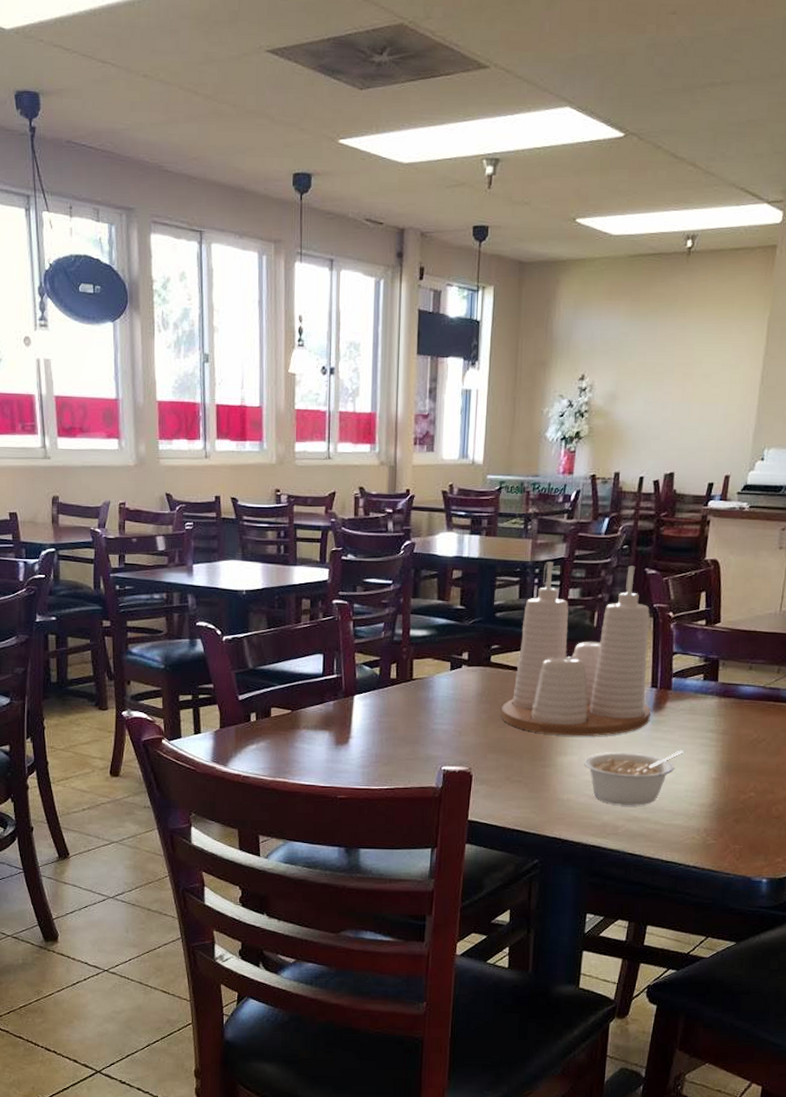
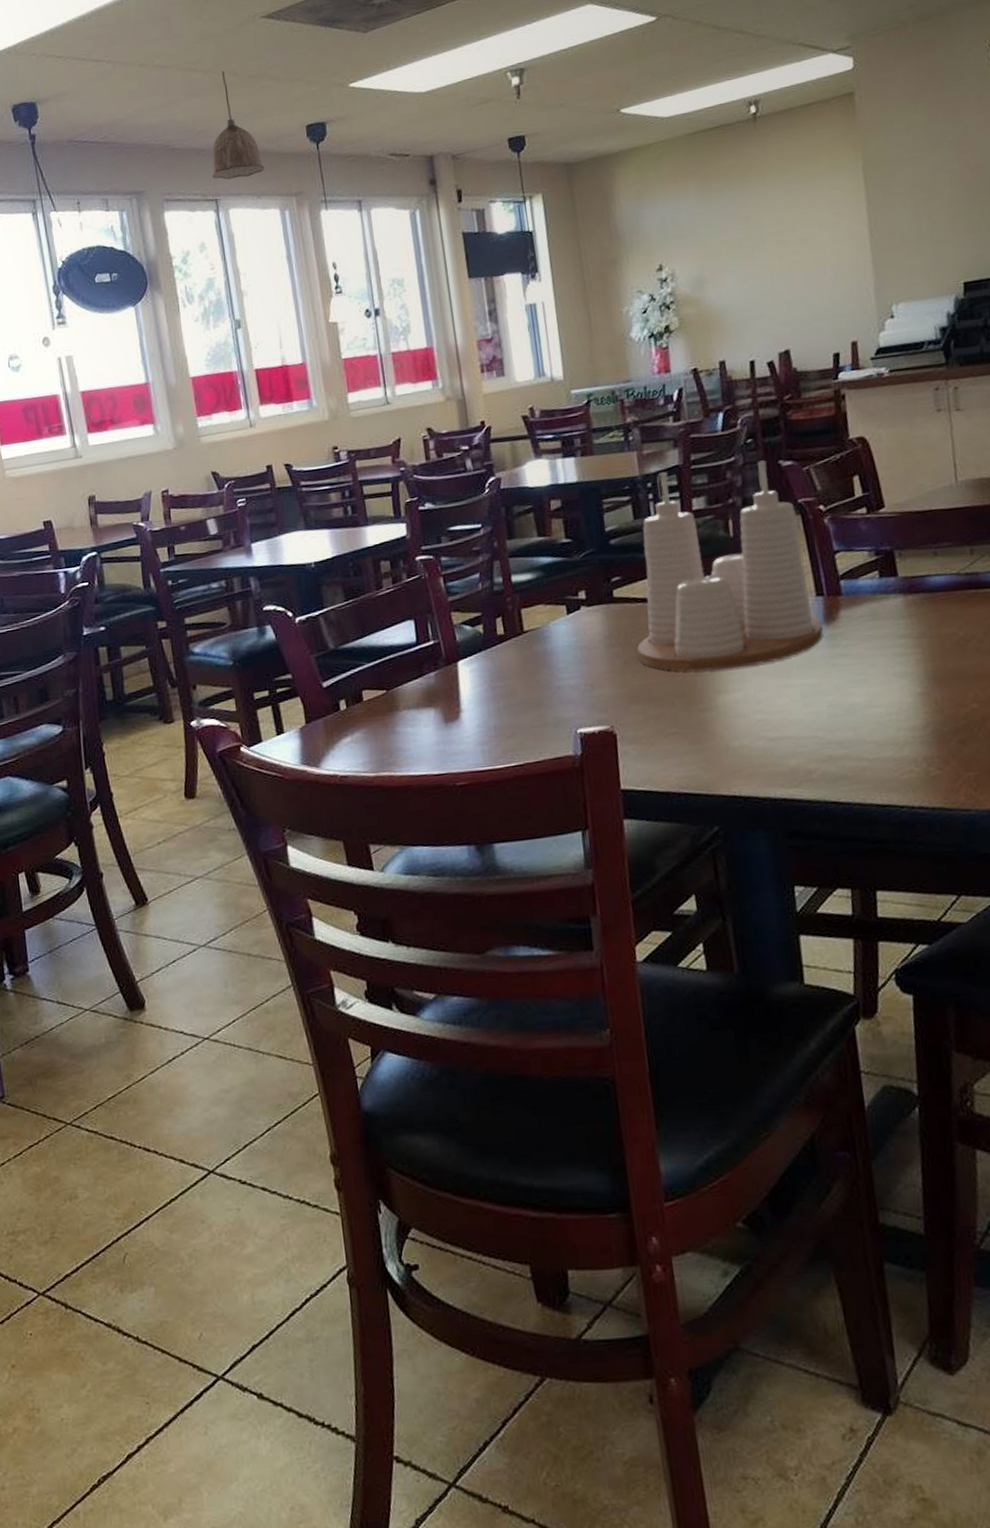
pendant lamp: none [200,99,250,214] -> present [212,70,265,180]
legume: present [584,750,684,806] -> none [751,665,875,744]

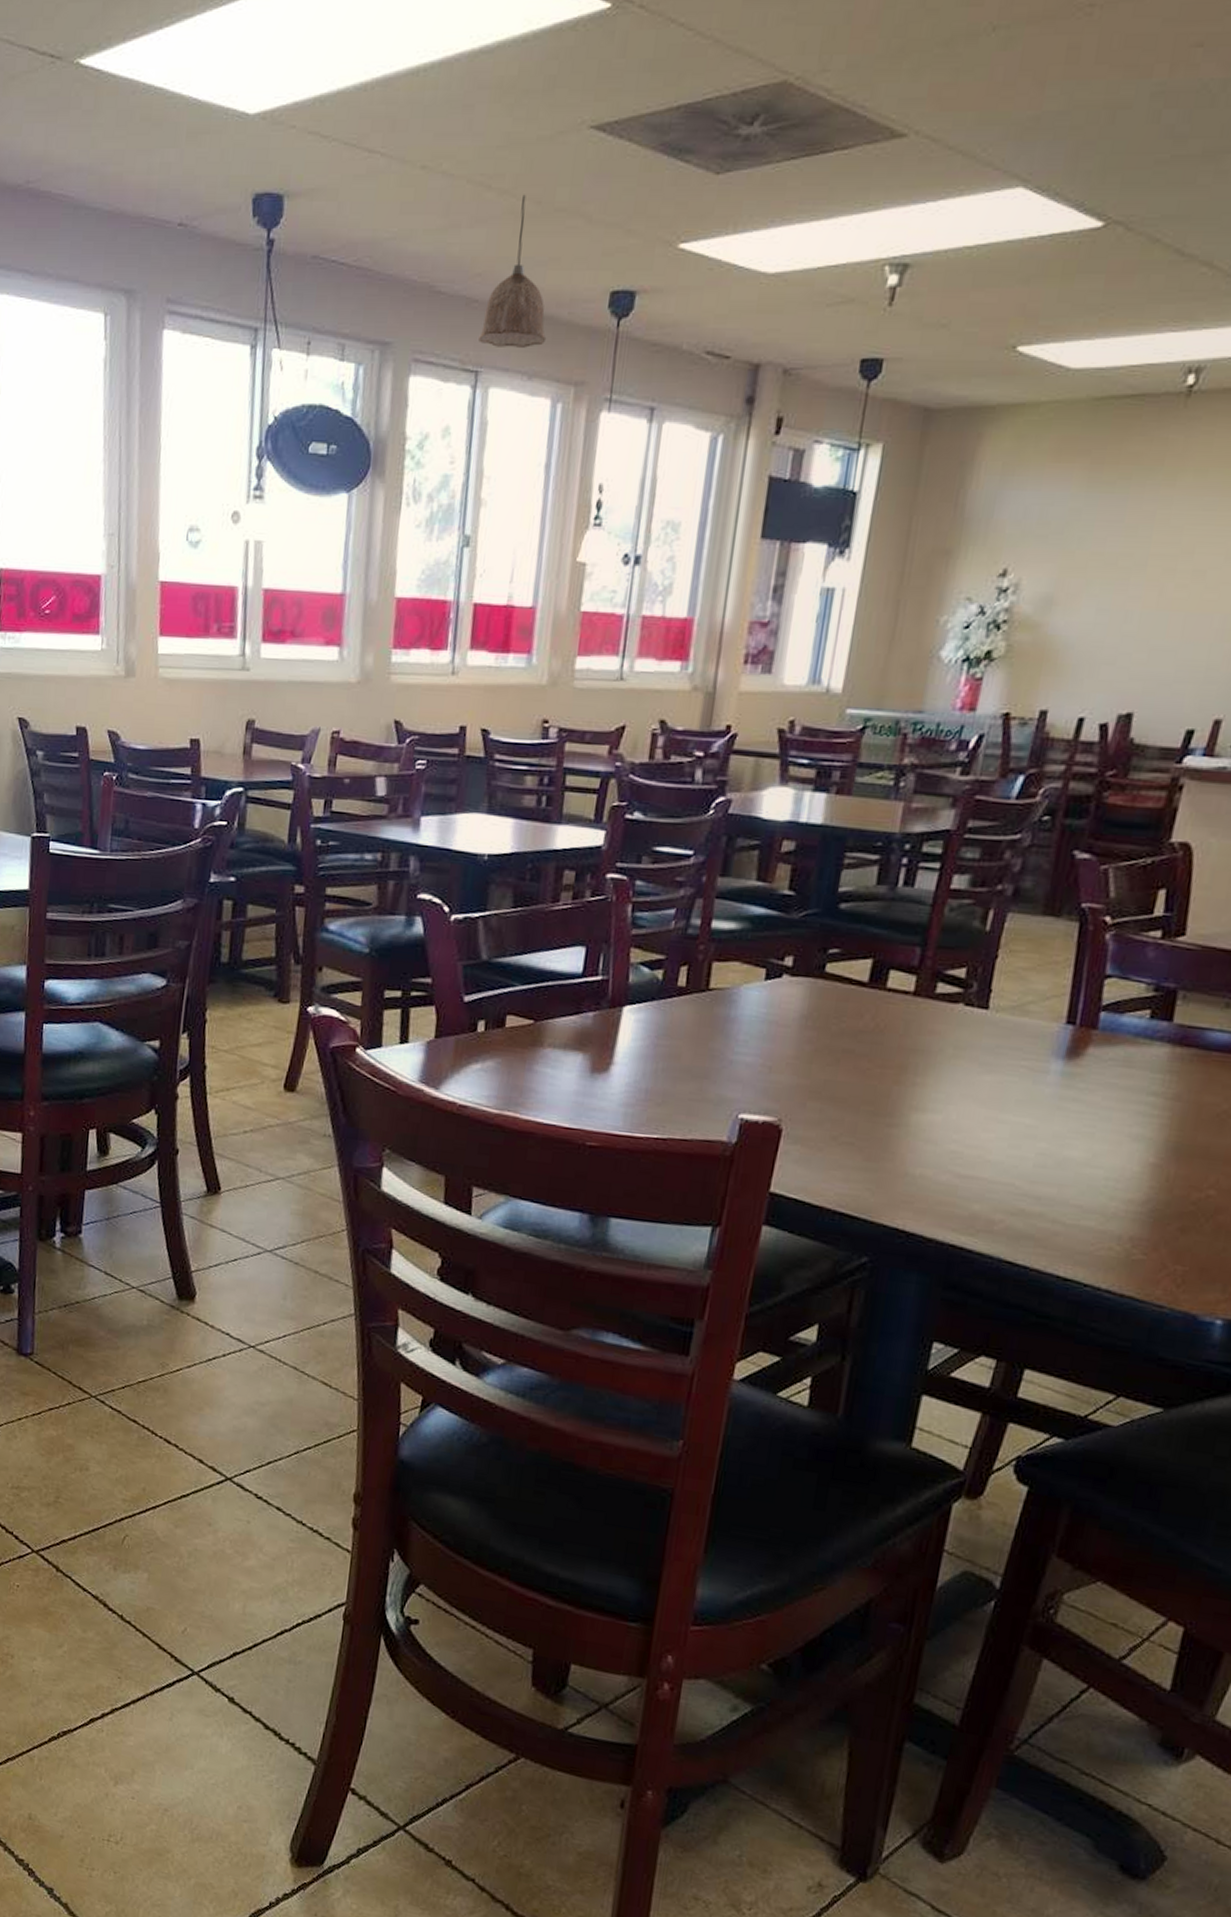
condiment set: present [637,460,823,672] -> none [833,835,1076,1089]

